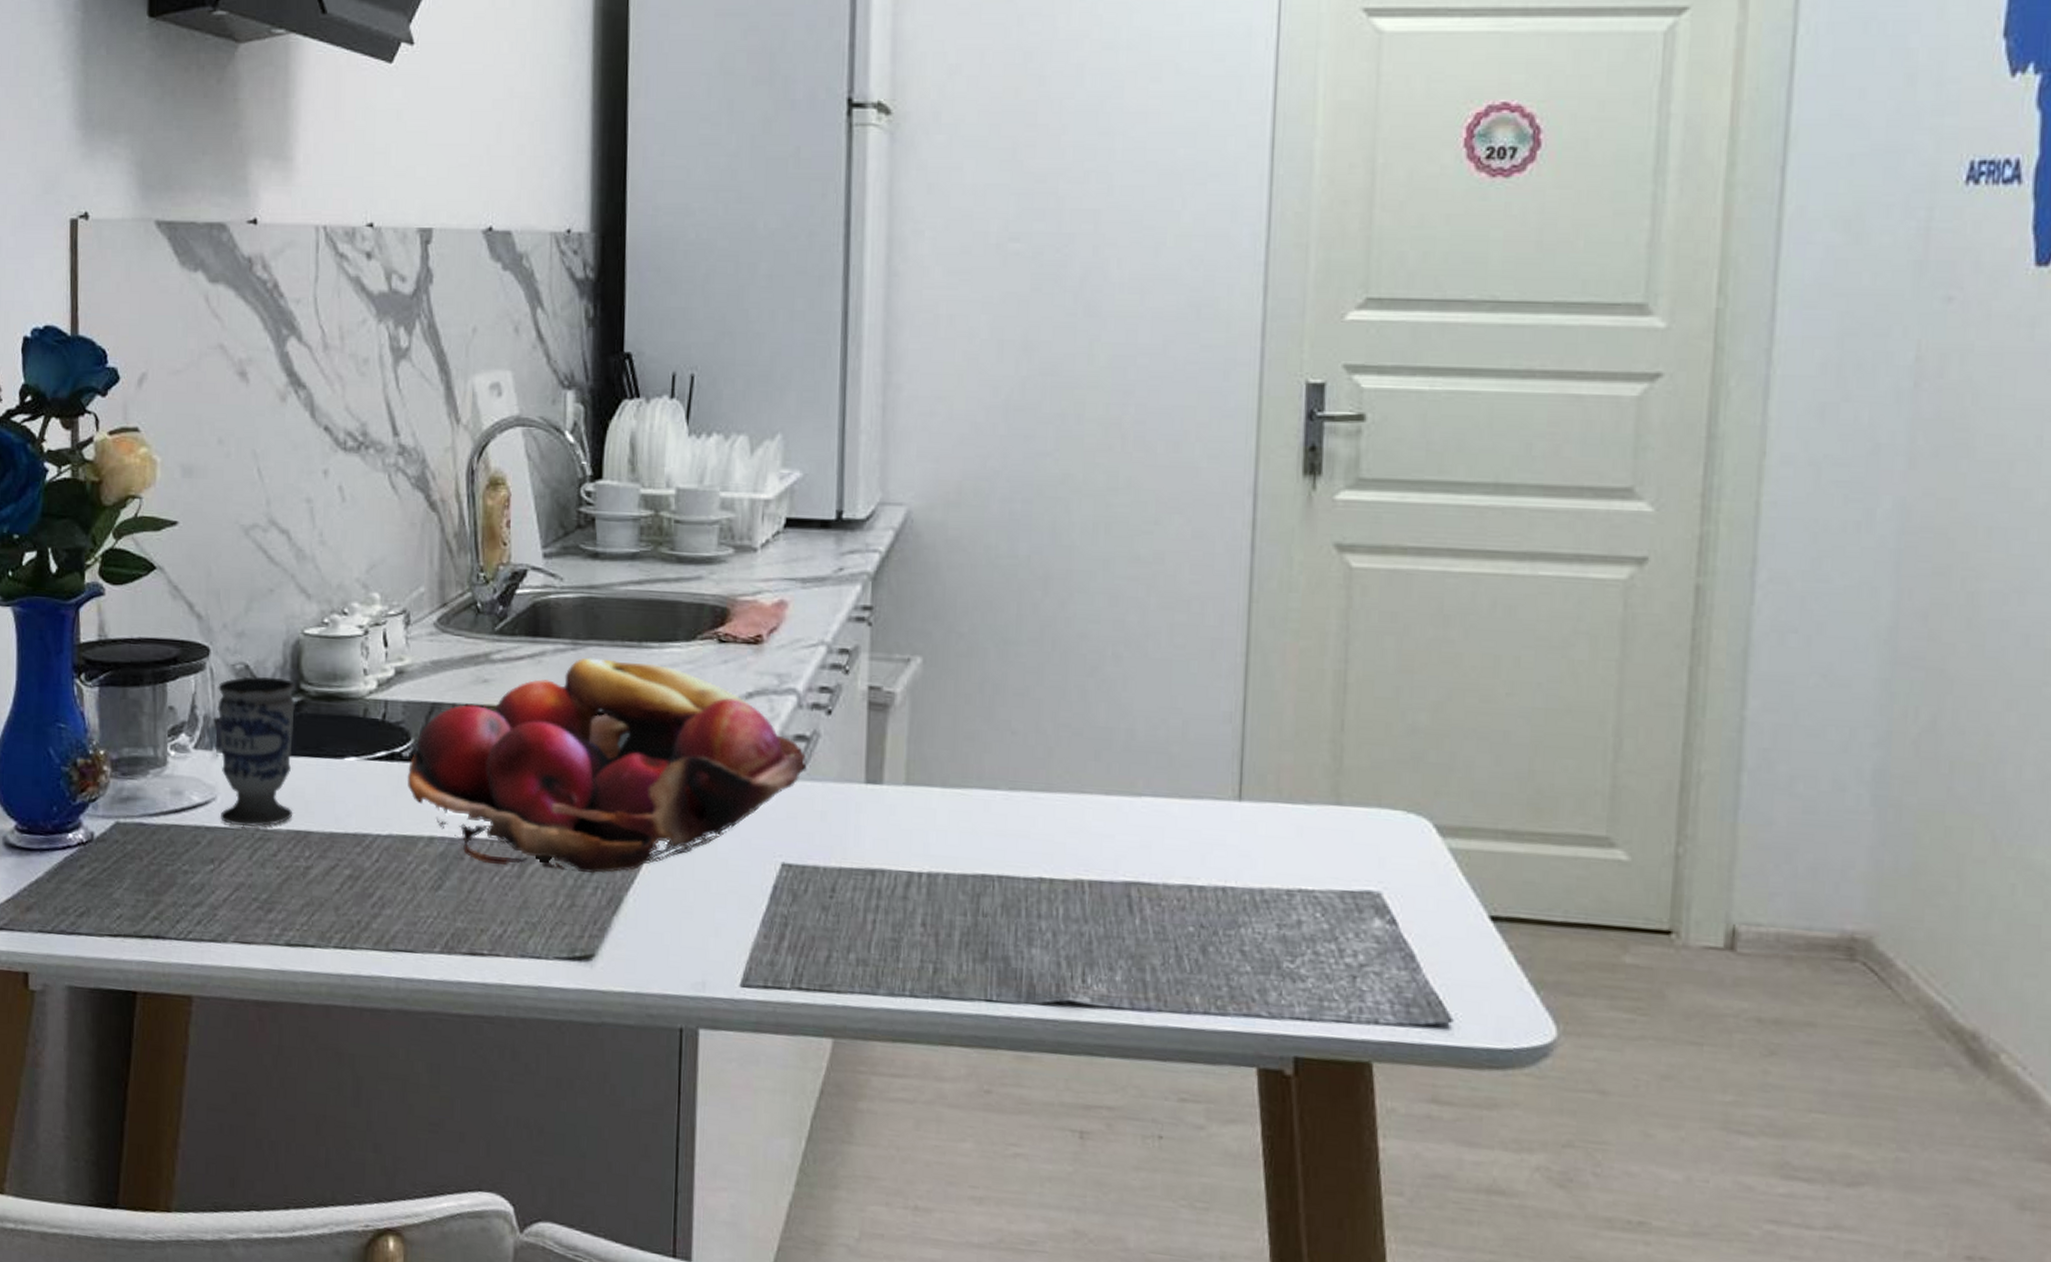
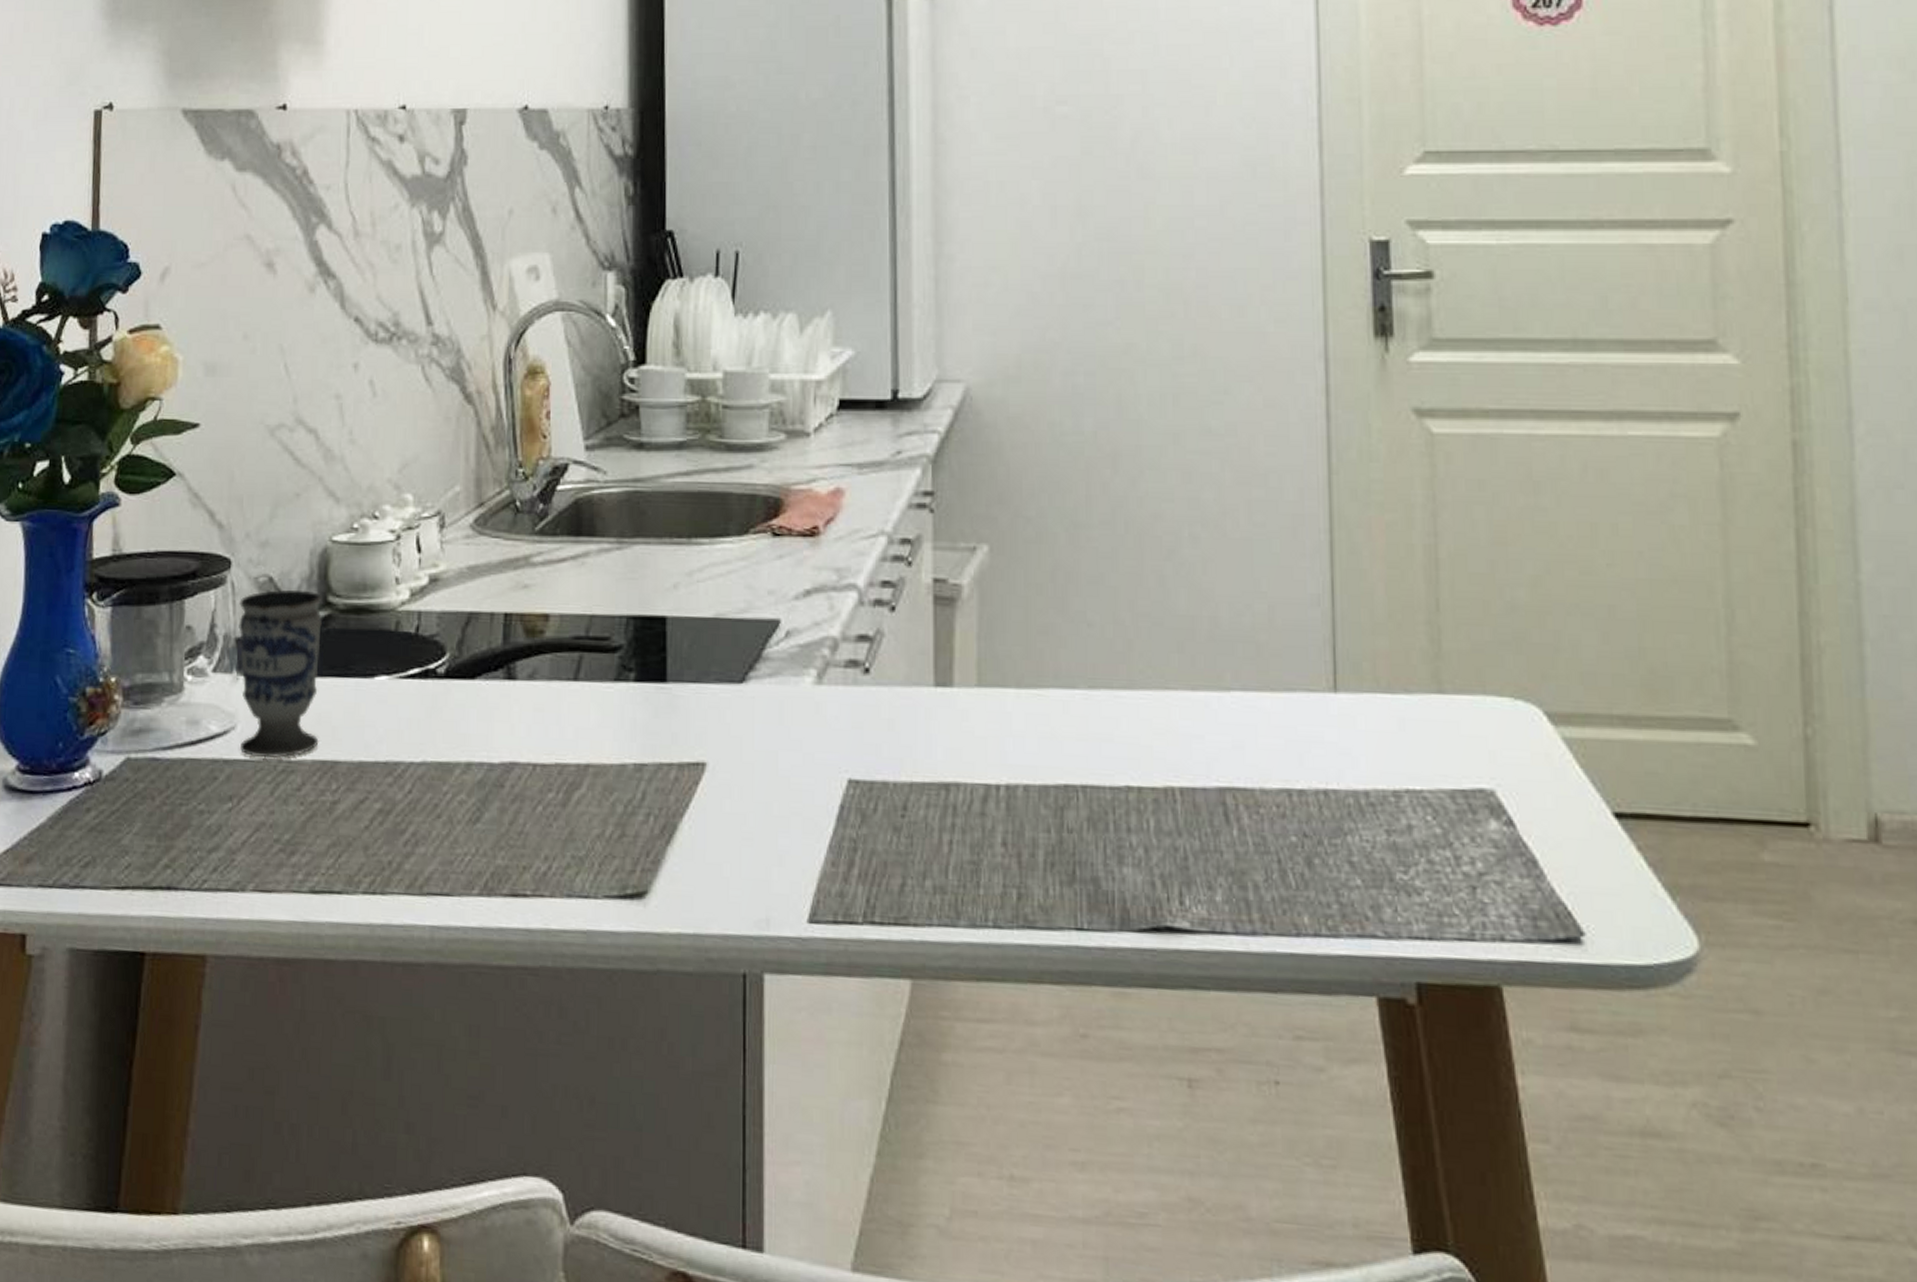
fruit basket: present [407,657,806,874] -> none [442,557,869,799]

